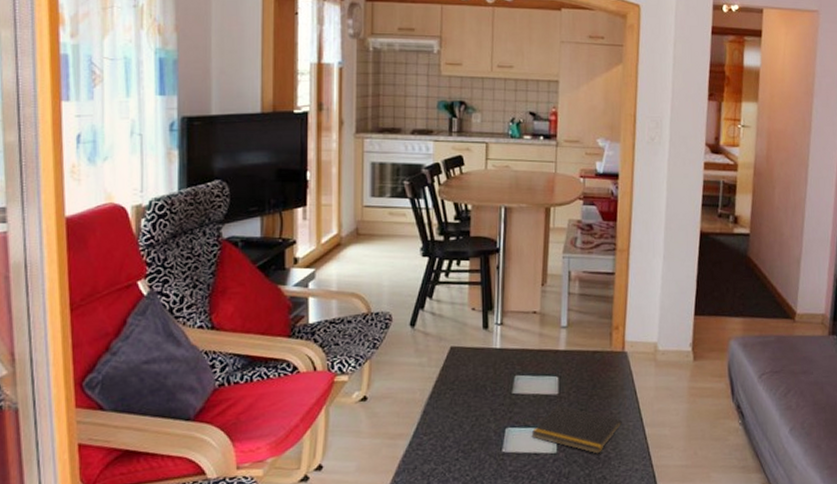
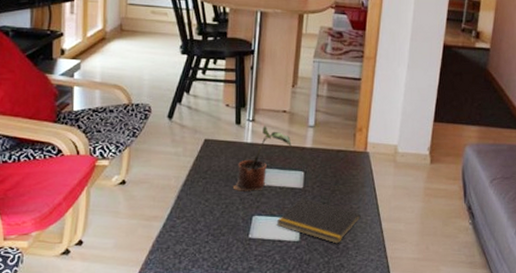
potted plant: none [482,329,544,402] -> present [232,126,292,191]

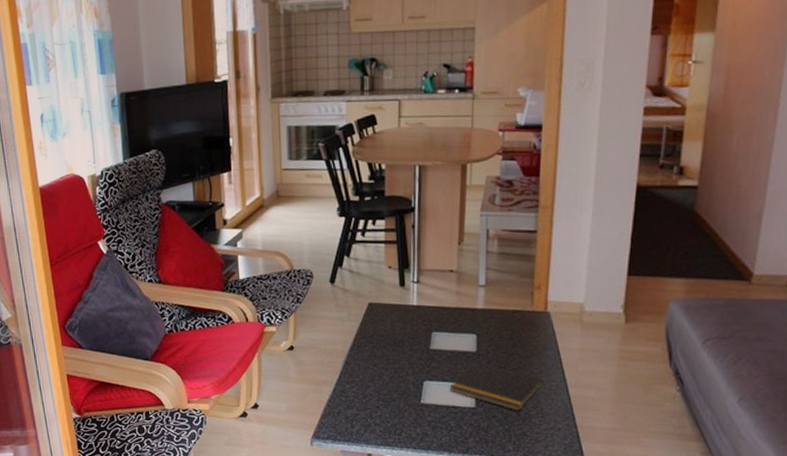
potted plant: present [232,126,292,191] -> none [400,287,461,356]

